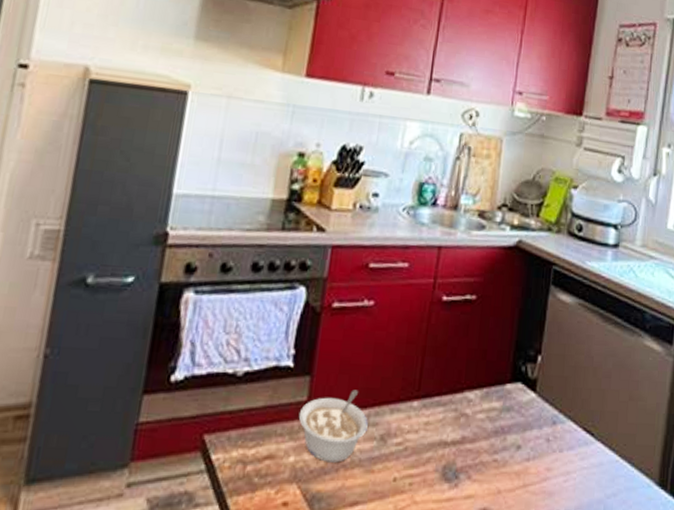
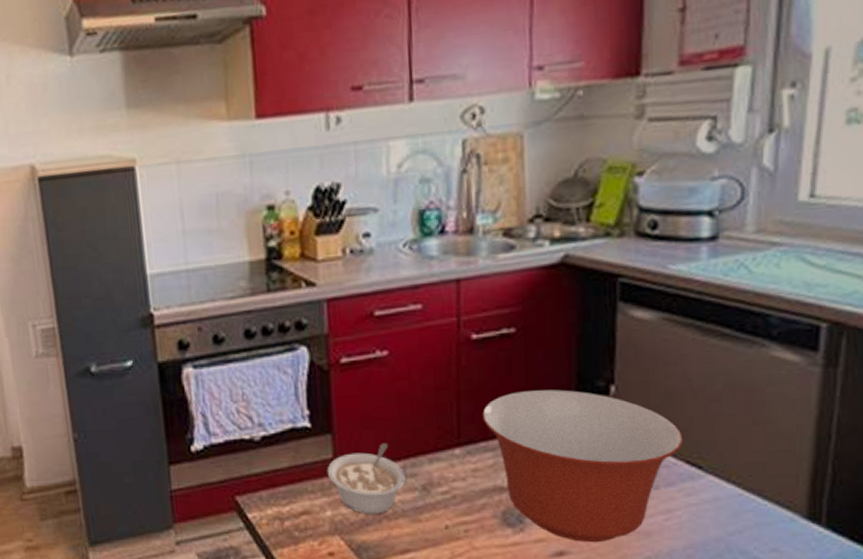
mixing bowl: none [440,352,583,501] -> present [482,389,683,543]

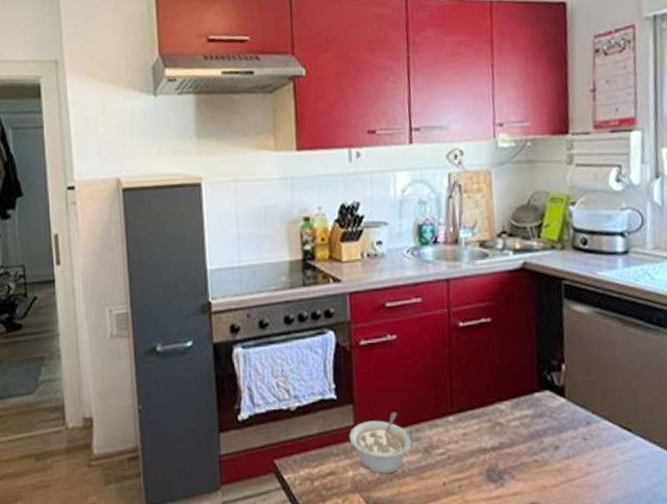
mixing bowl: present [482,389,683,543] -> none [469,367,617,495]

